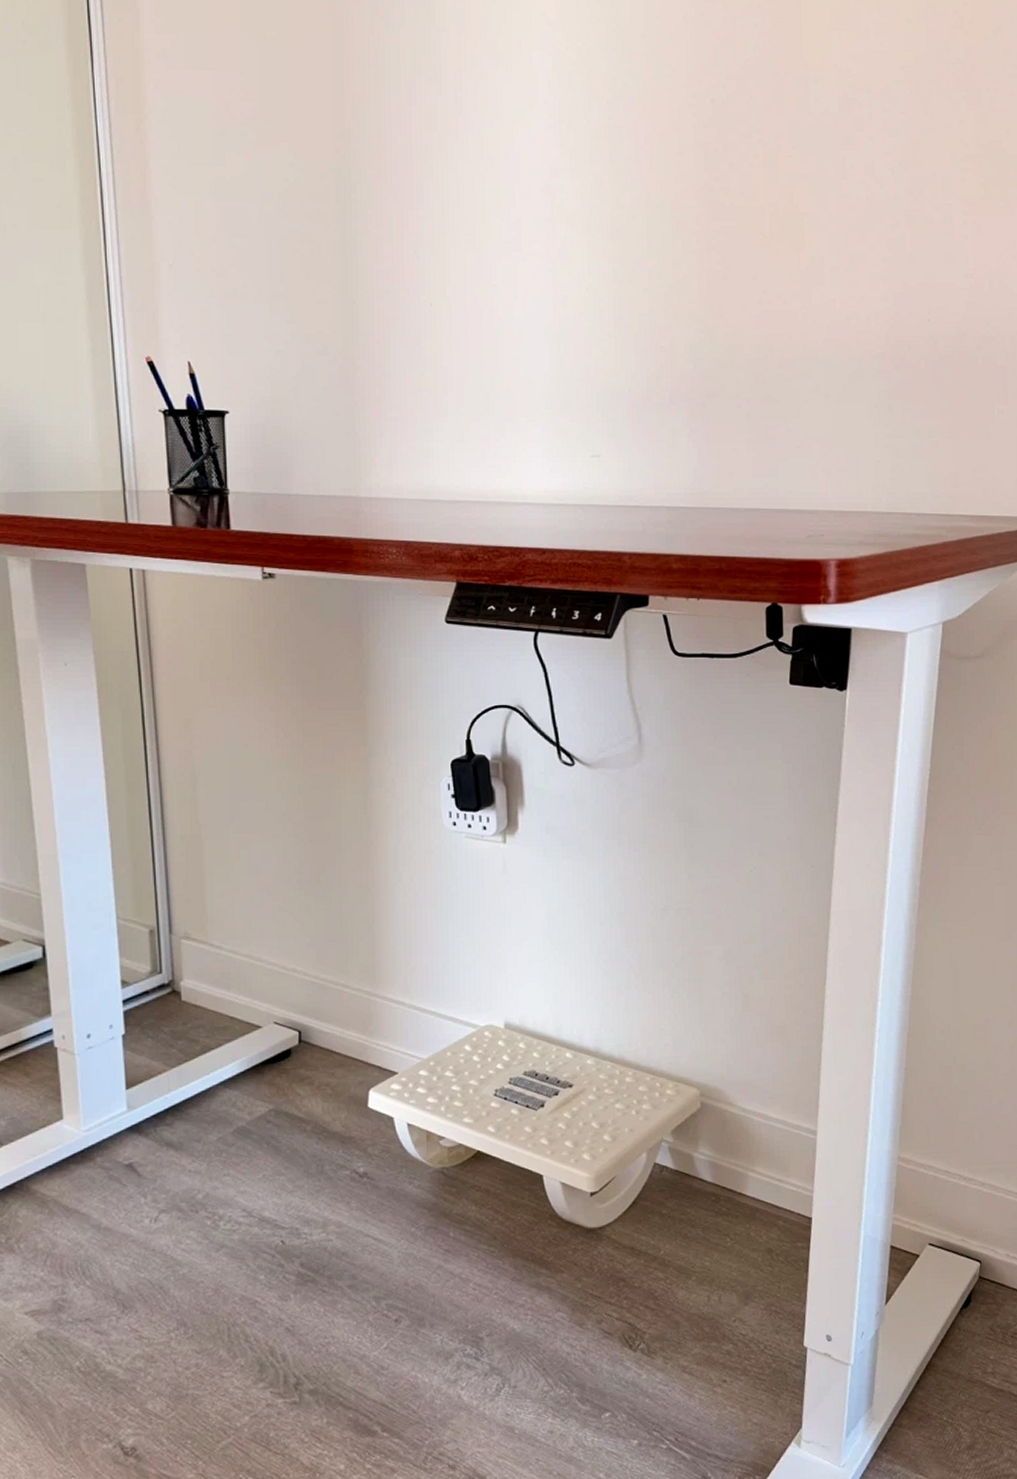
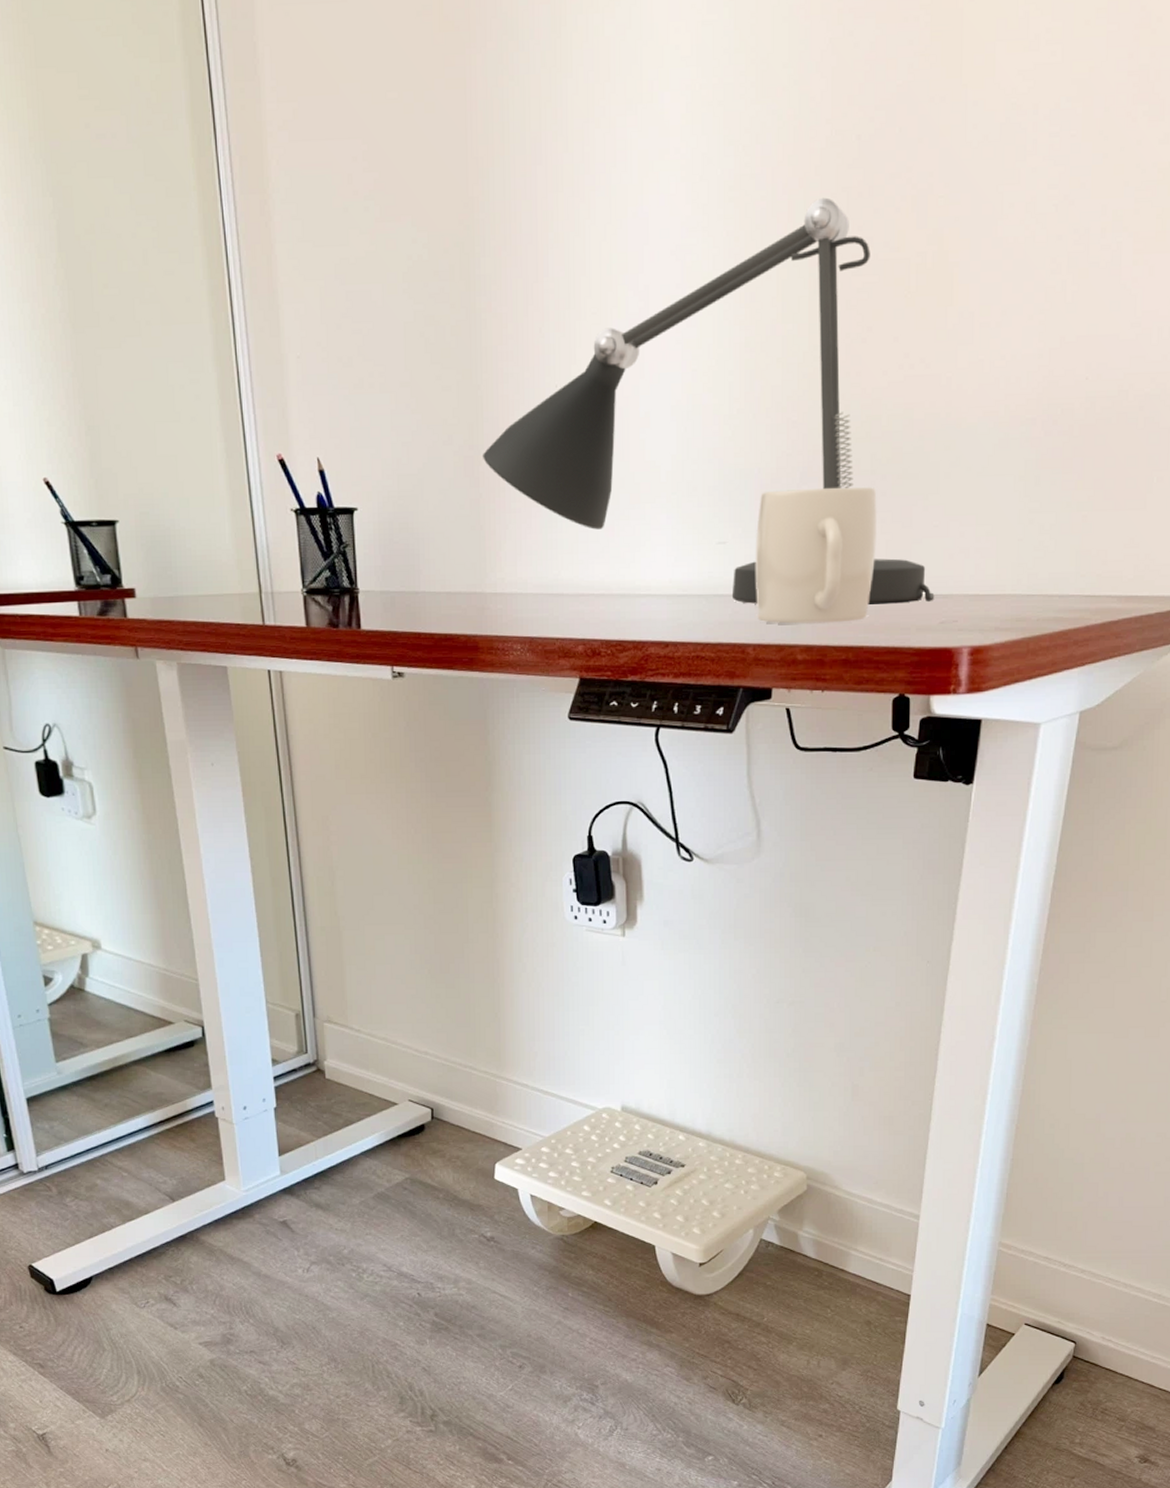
desk lamp: none [358,150,801,518] -> present [483,197,935,604]
mug: none [628,409,744,534] -> present [755,487,877,624]

